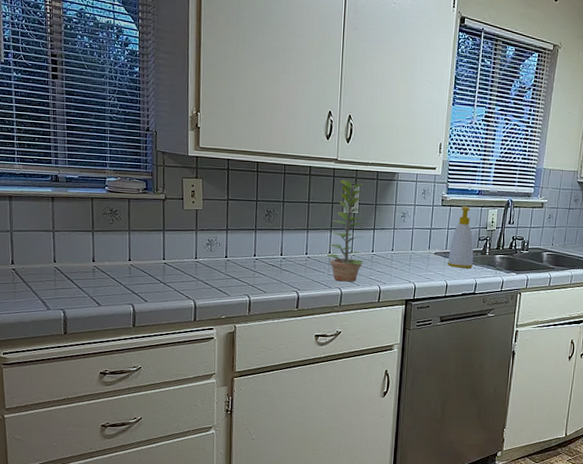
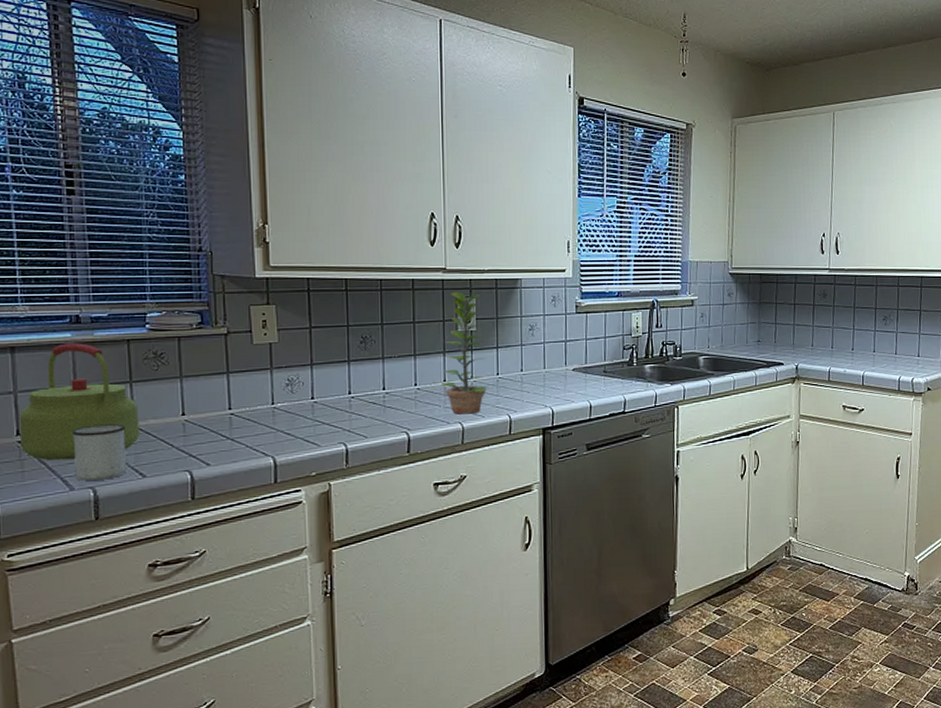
kettle: none [13,196,98,287] -> present [19,343,139,461]
mug: none [50,261,88,305] -> present [73,424,128,481]
soap bottle: present [447,206,474,269] -> none [589,312,619,384]

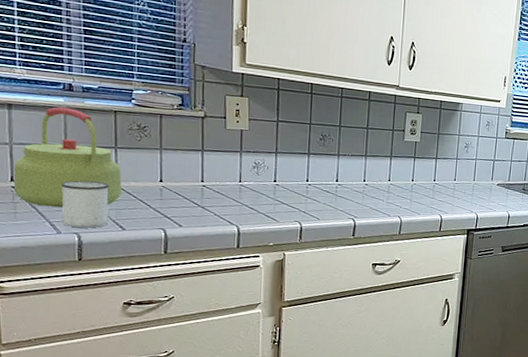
plant: present [440,292,488,415] -> none [385,107,427,211]

